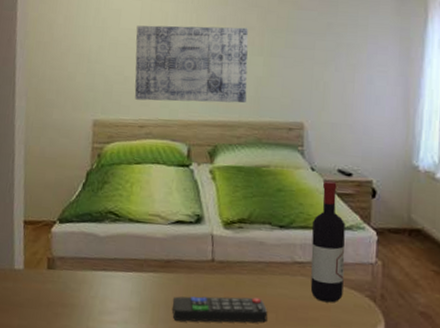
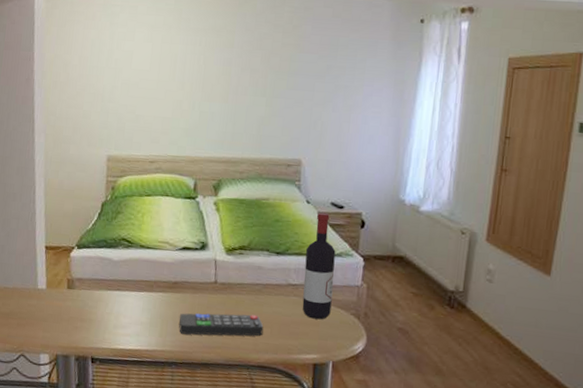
wall art: present [134,25,249,103] -> none [145,66,253,141]

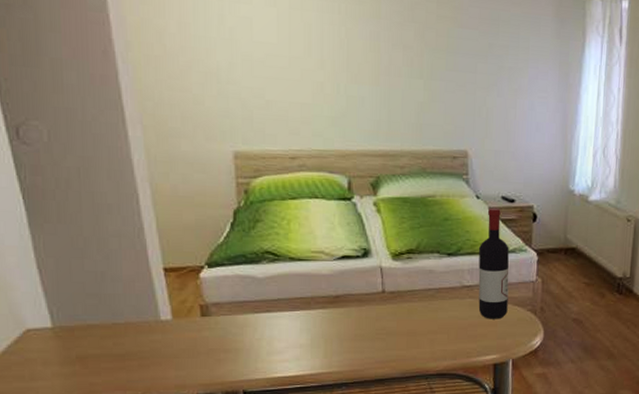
remote control: present [179,313,264,336] -> none [345,322,440,351]

